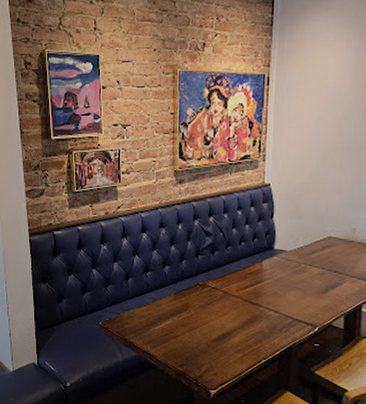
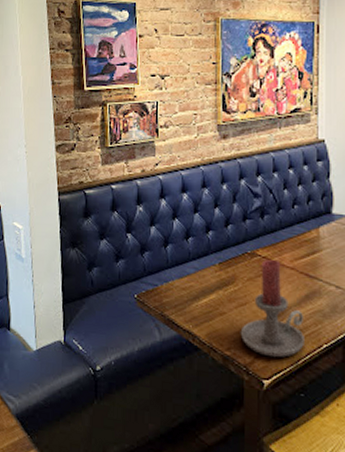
candle holder: none [192,289,246,372] -> present [241,258,304,358]

